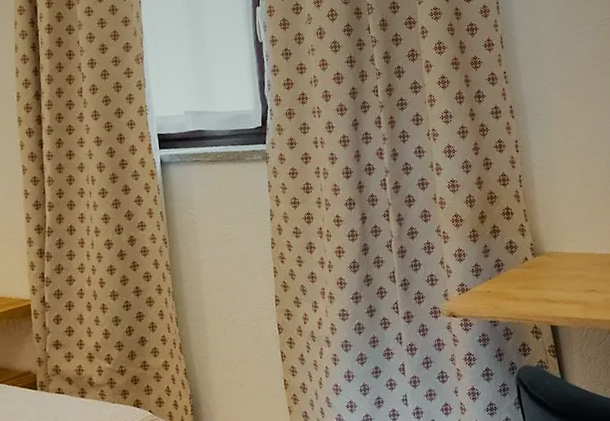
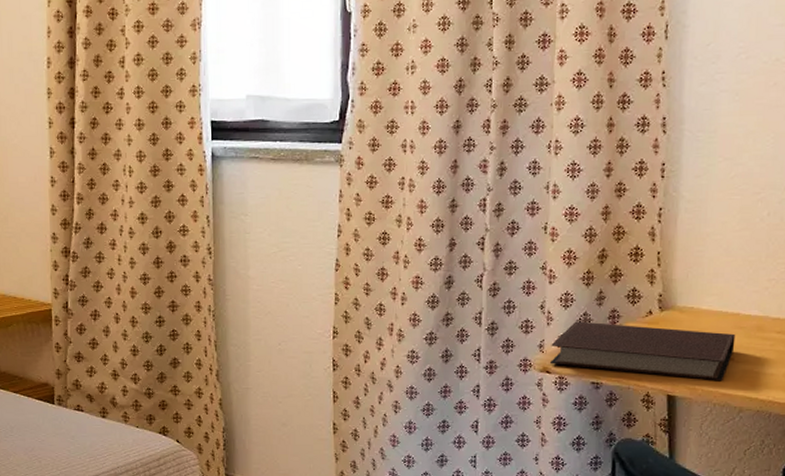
notebook: none [453,270,595,310] -> present [550,321,736,381]

